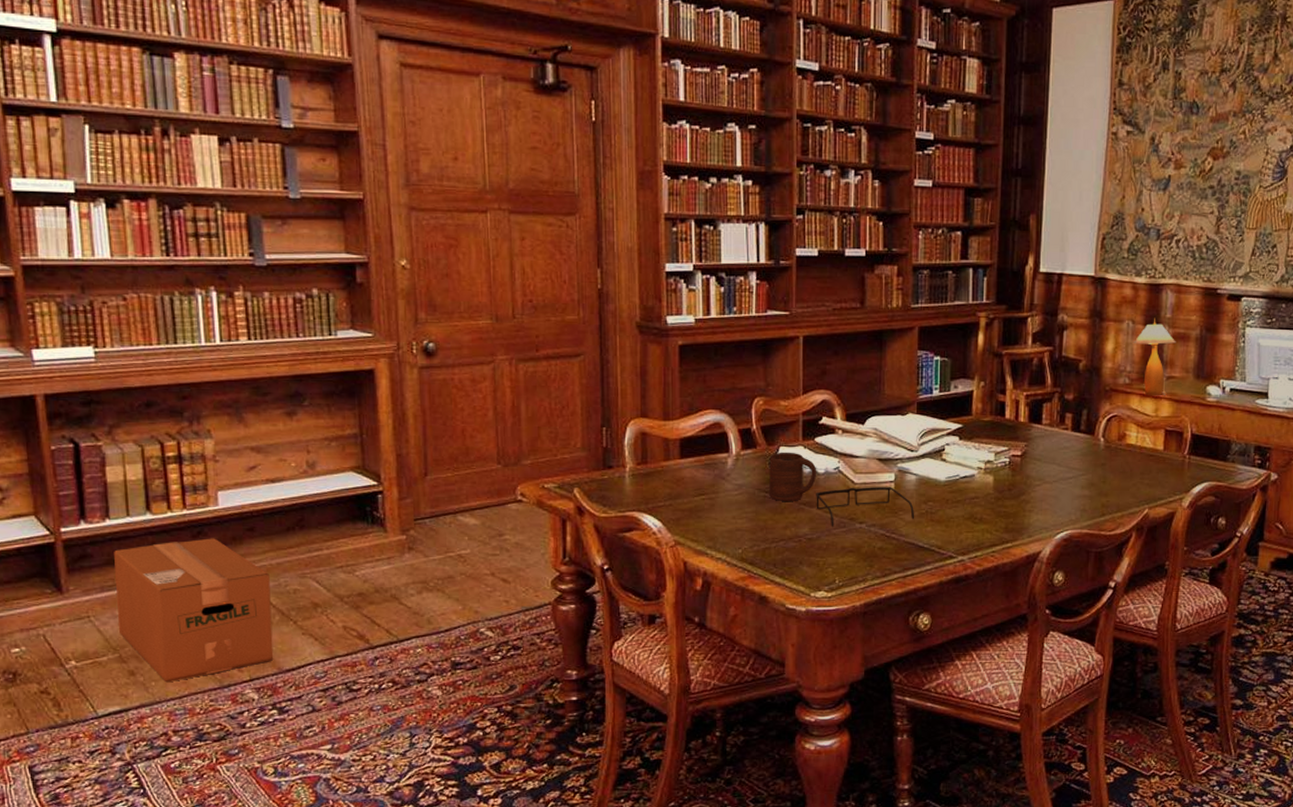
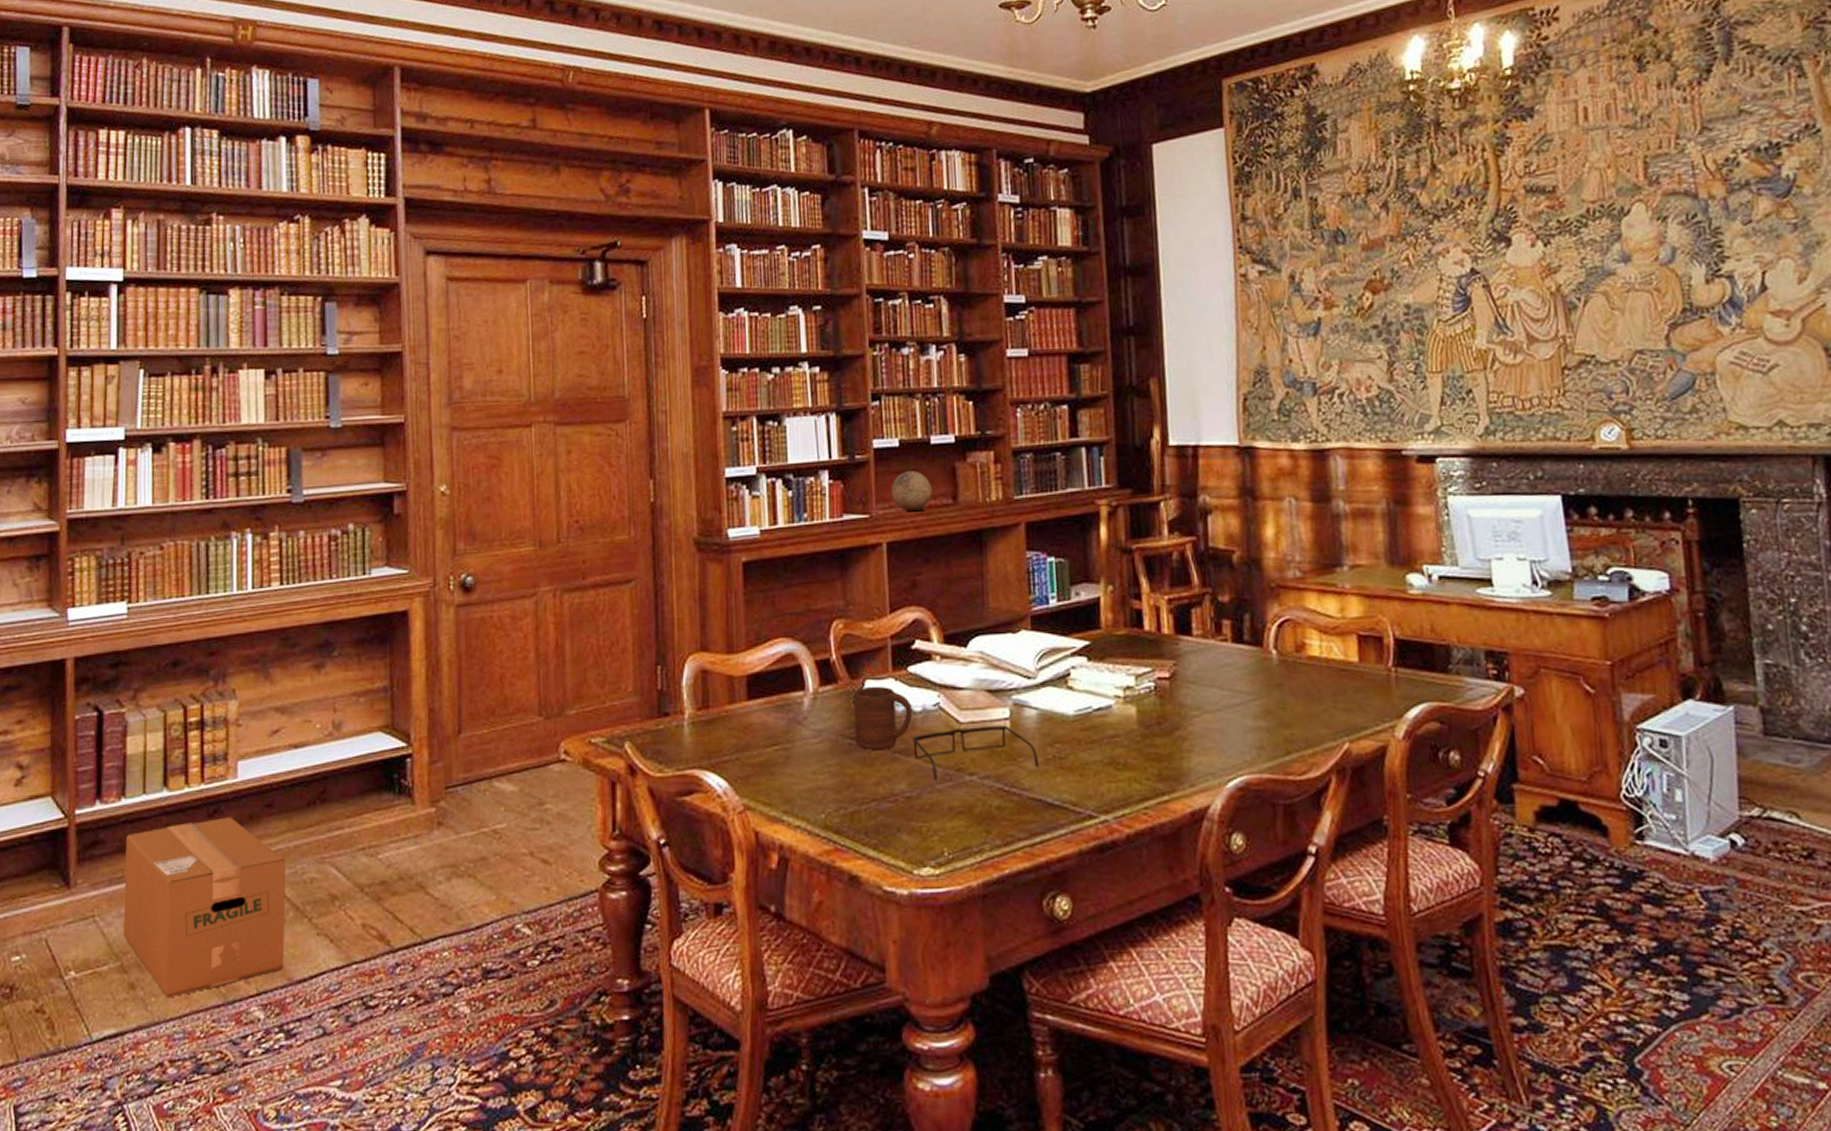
globe: none [809,277,844,312] -> present [891,471,932,512]
table lamp: present [1133,318,1176,396] -> none [1299,492,1357,592]

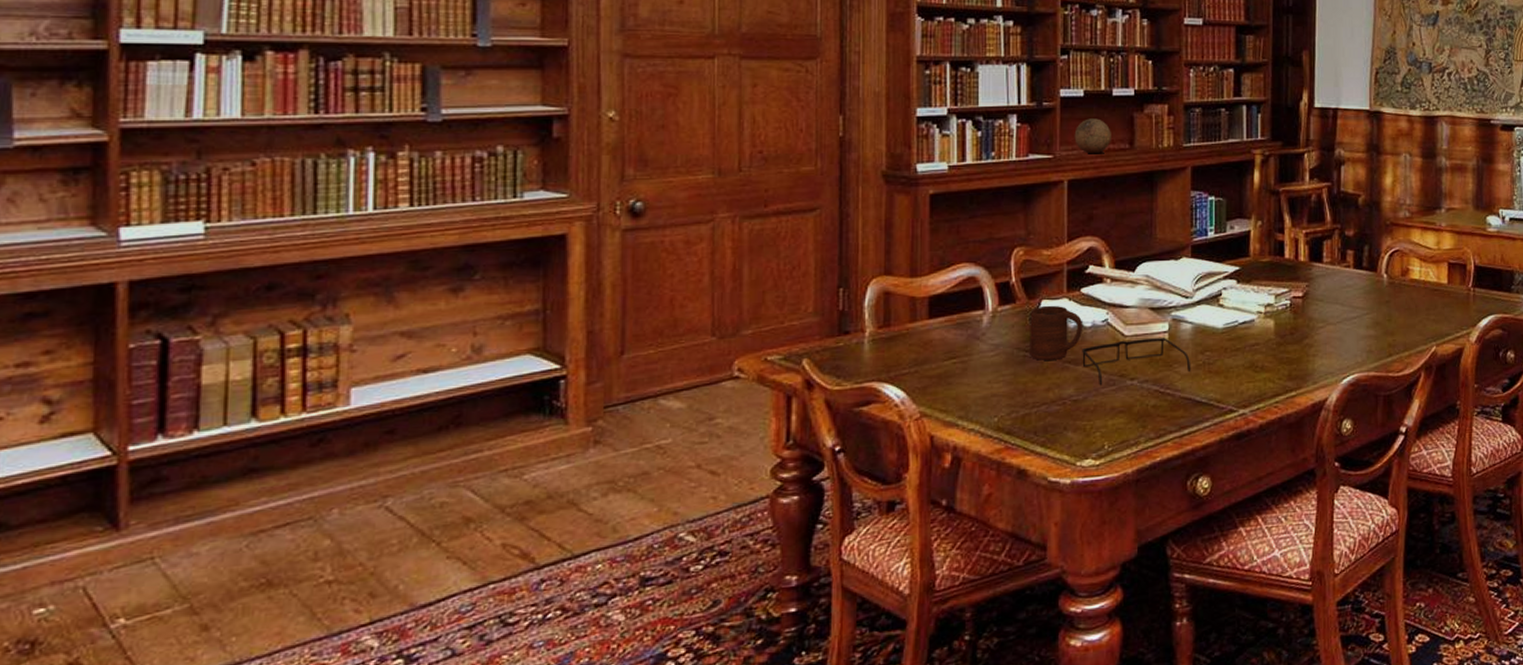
box: present [123,817,286,998] -> none [194,445,410,636]

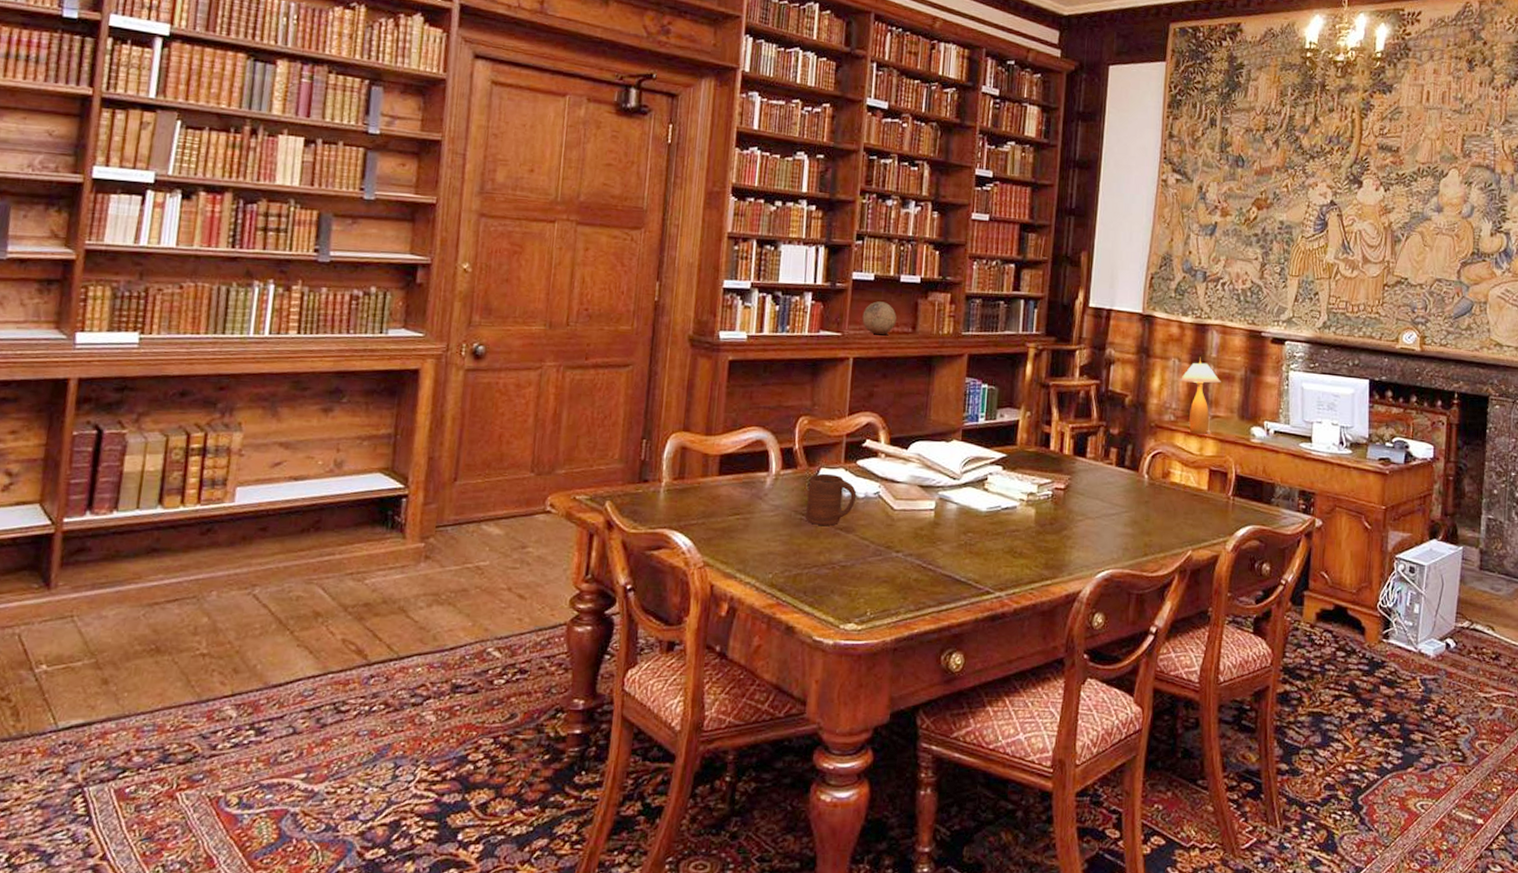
glasses: present [1082,338,1191,386] -> none [852,513,954,555]
table lamp: none [1411,150,1454,229] -> present [1178,357,1221,436]

